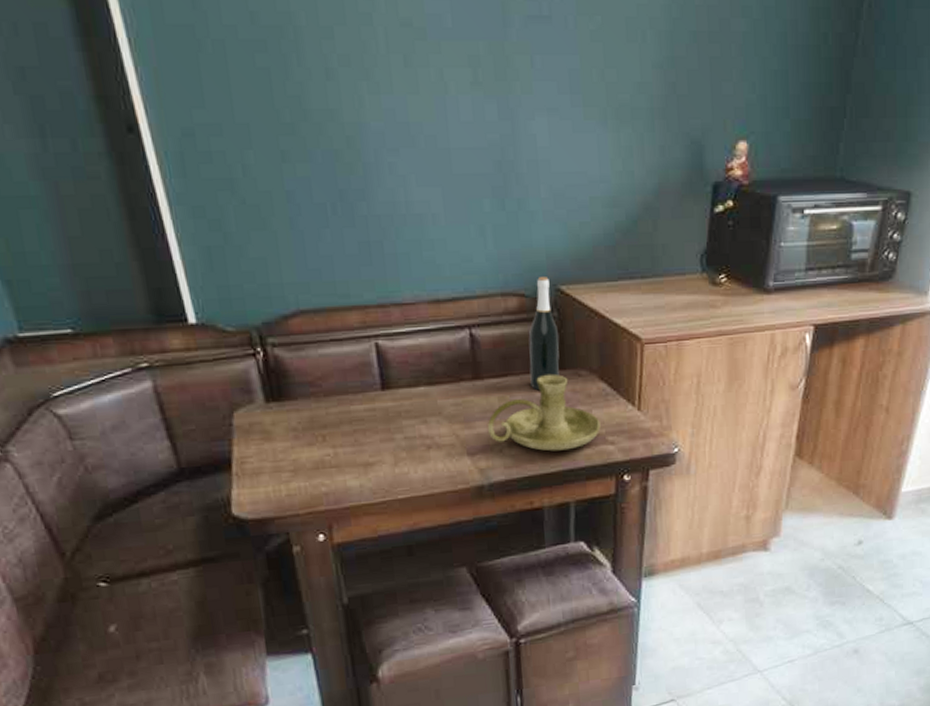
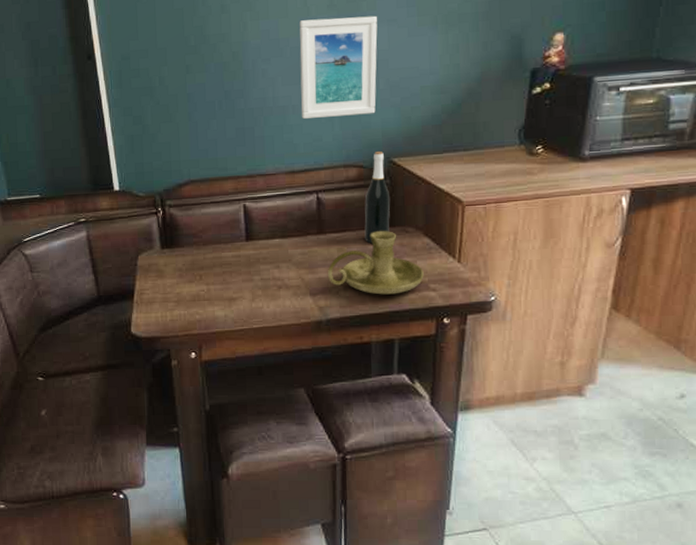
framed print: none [435,100,537,232] -> present [299,15,378,119]

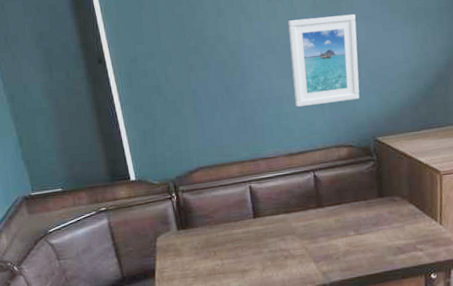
candle holder: present [328,231,424,295] -> none [328,201,412,258]
wine bottle: present [364,151,391,244] -> none [356,132,379,214]

